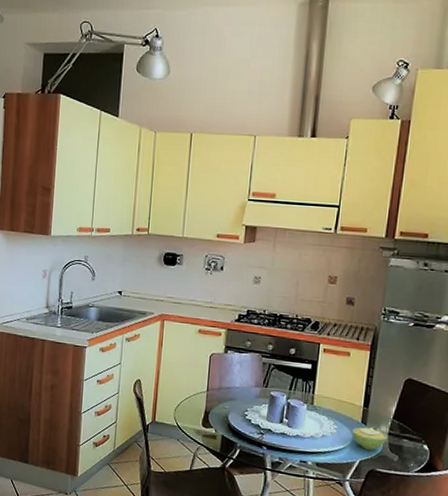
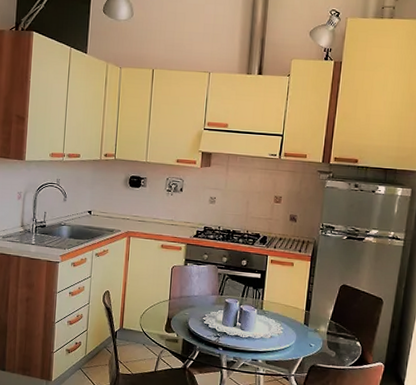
sugar bowl: present [352,427,388,450] -> none [296,327,327,348]

